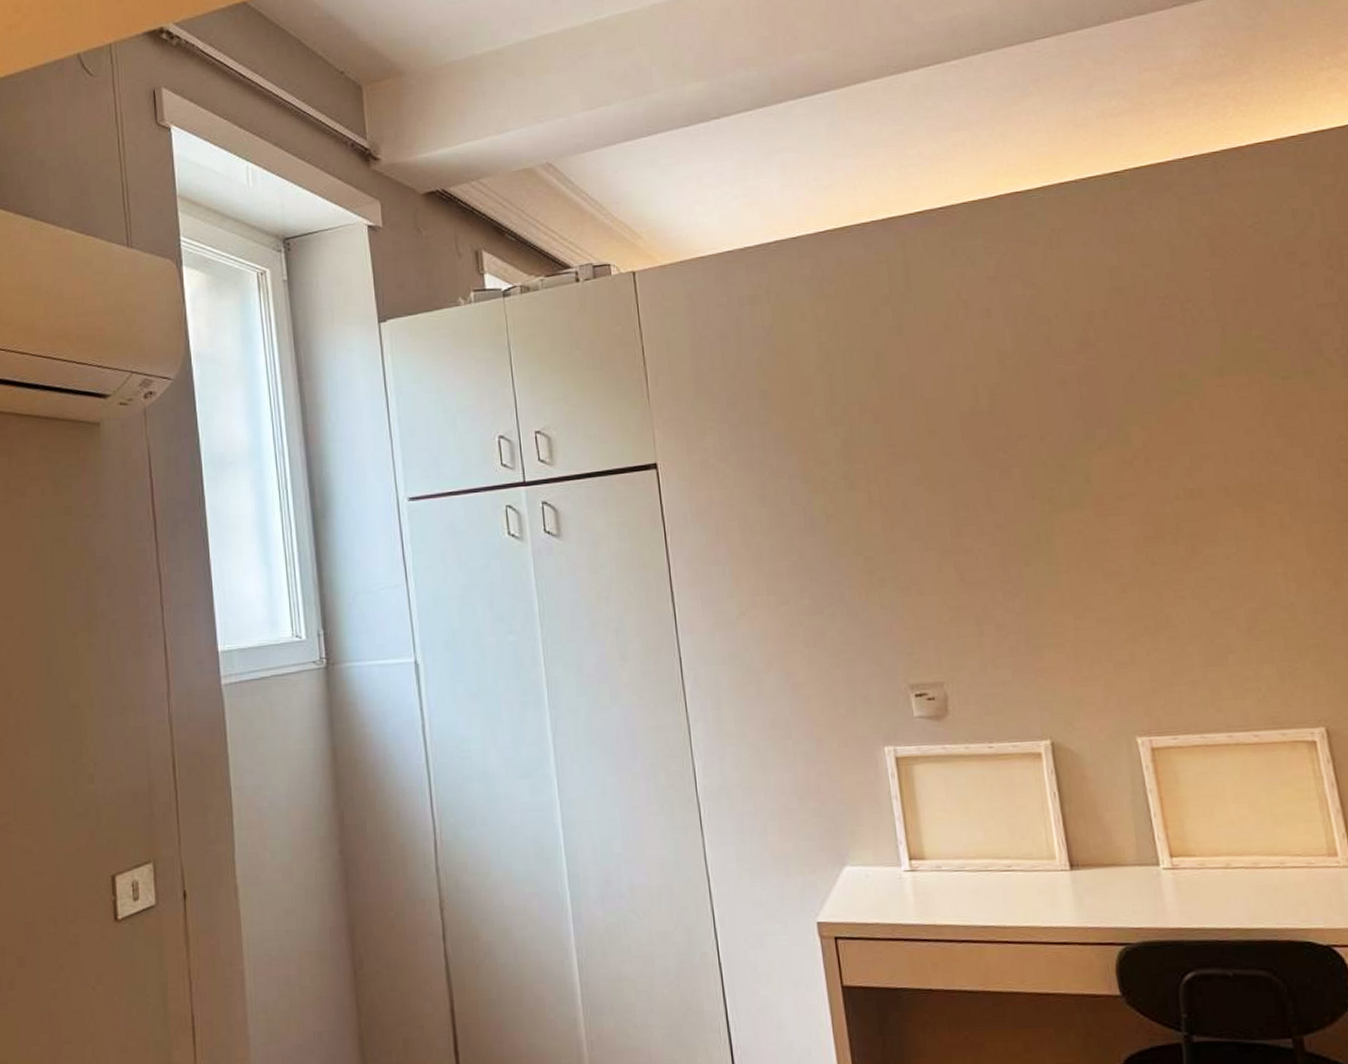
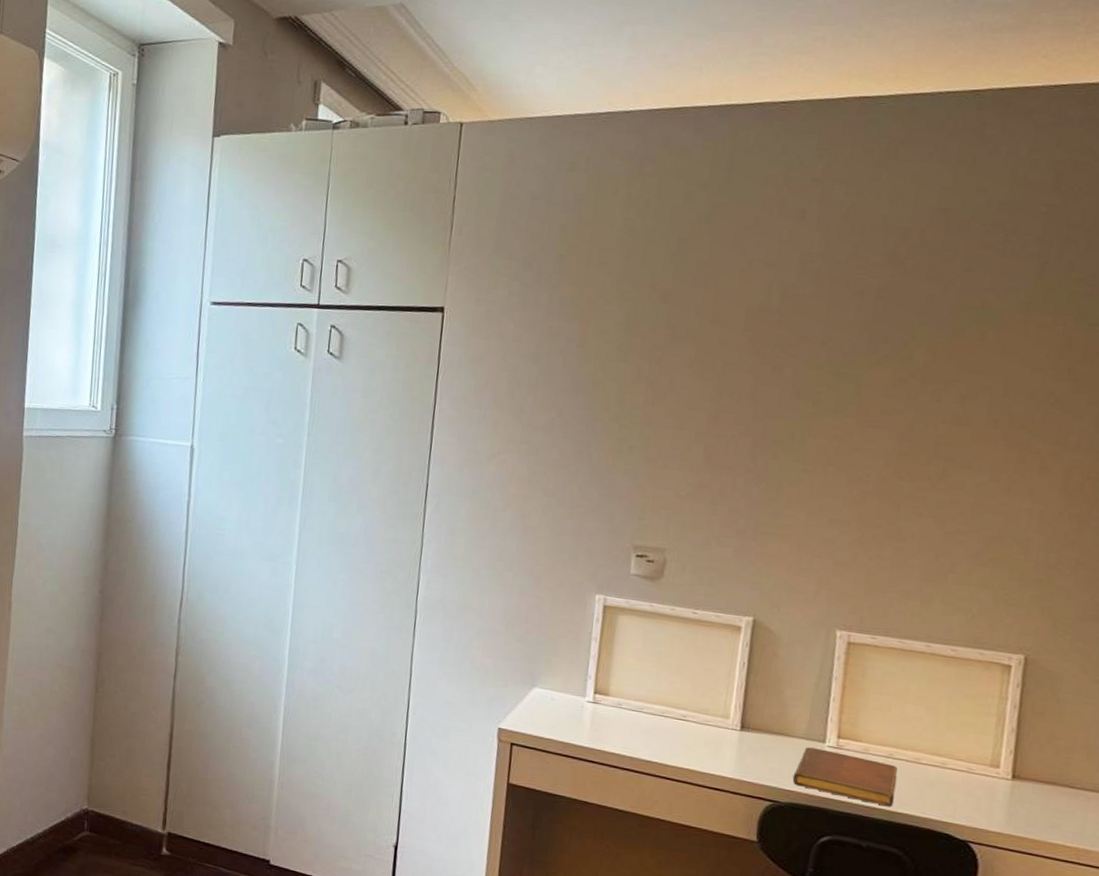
notebook: none [1137,873,1246,925] -> present [792,747,898,807]

